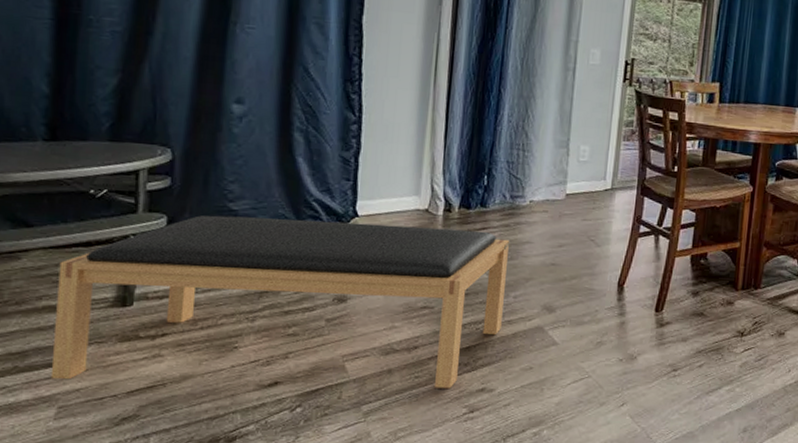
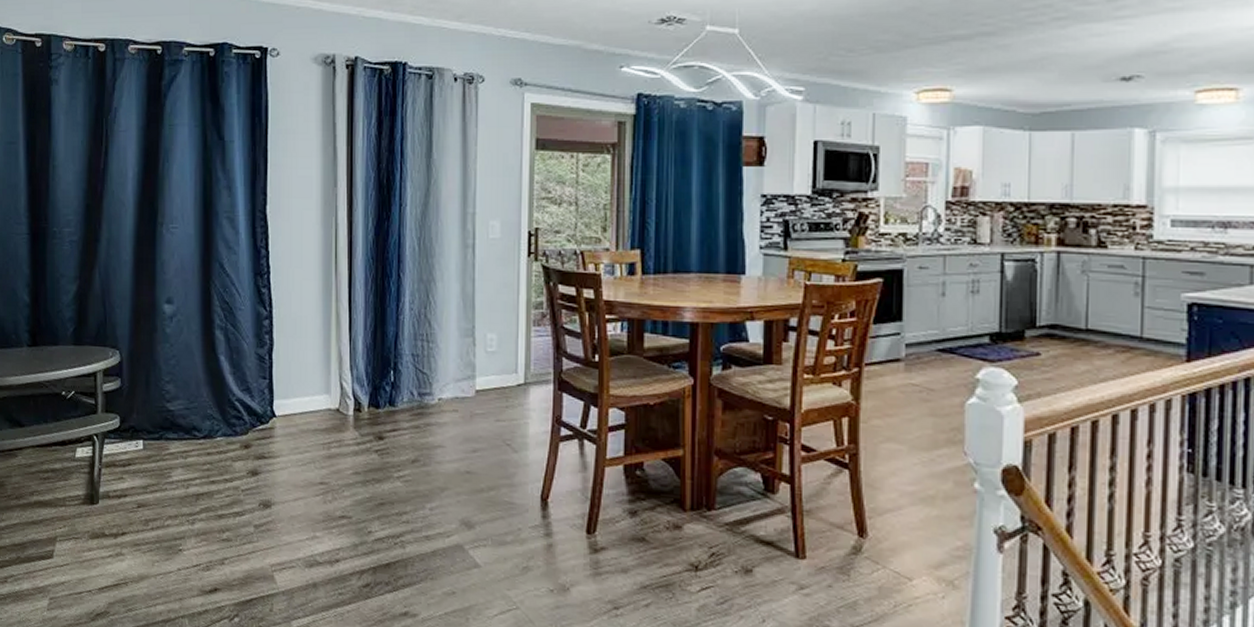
bench: present [50,215,510,389] -> none [43,416,422,610]

